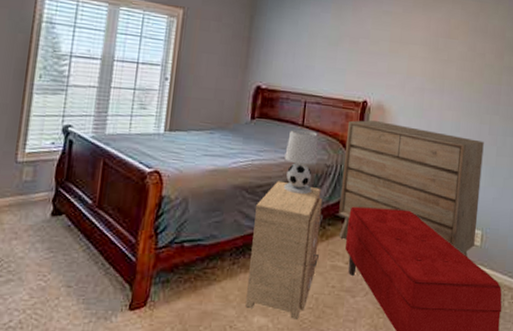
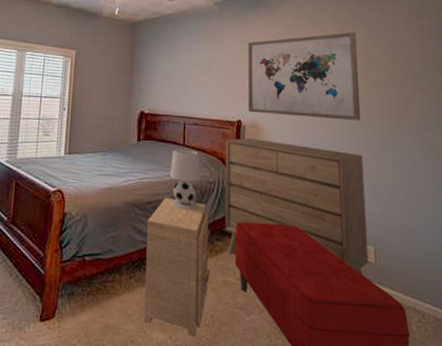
wall art: none [376,12,496,107] -> present [248,32,361,121]

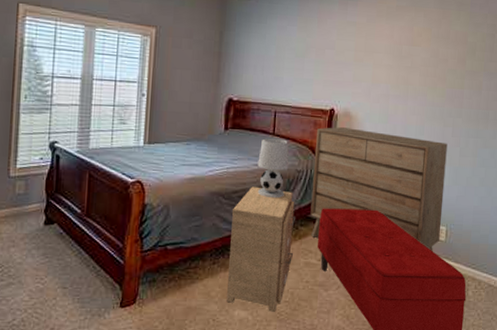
wall art: present [248,32,361,121] -> none [343,18,458,110]

